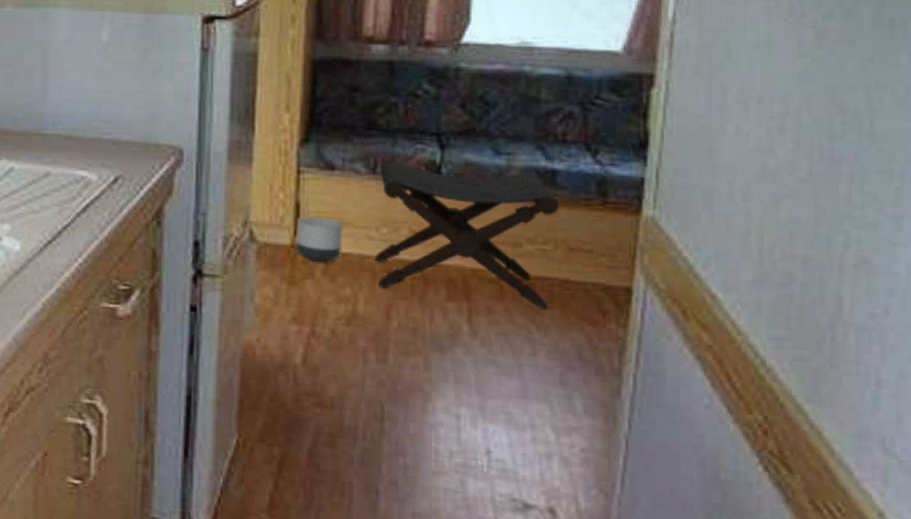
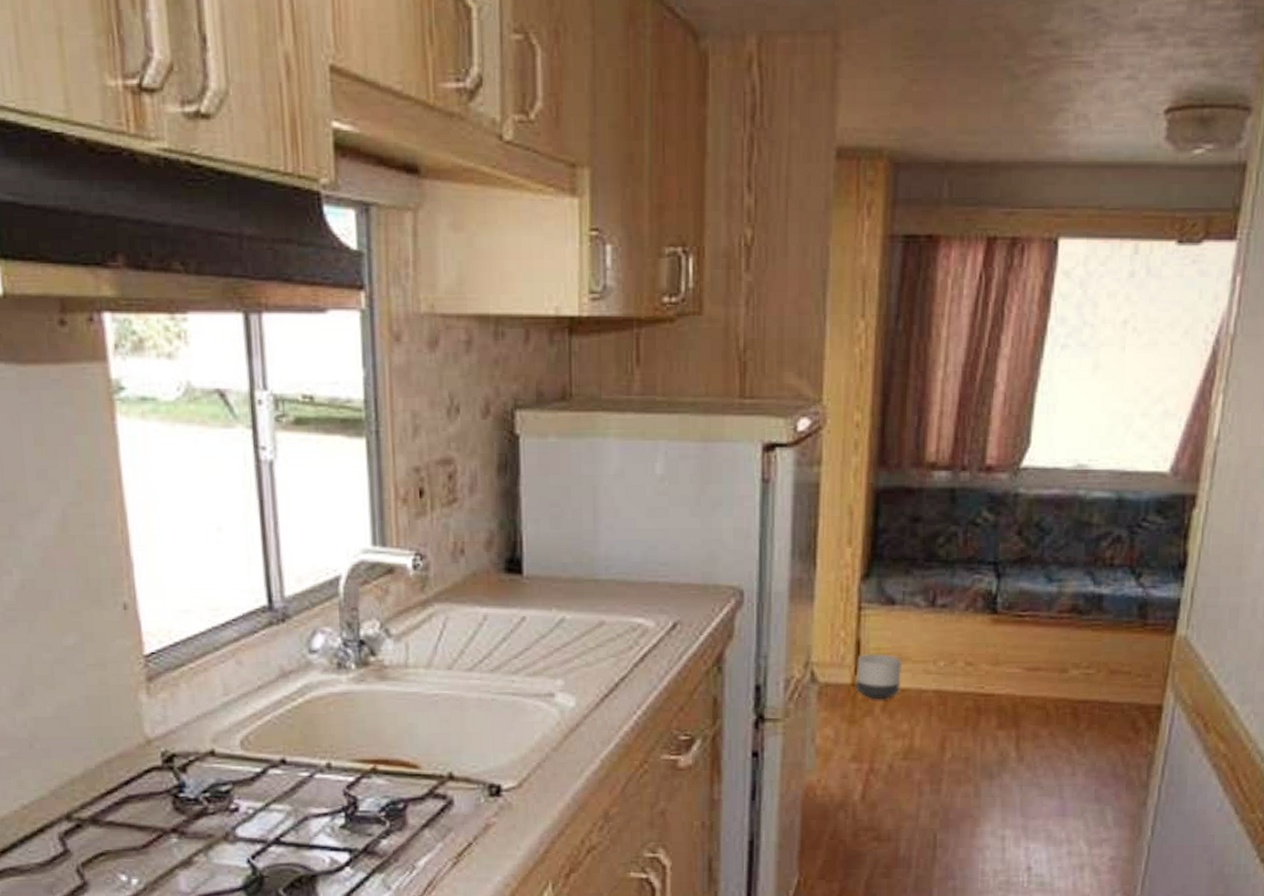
footstool: present [375,159,560,310] -> none [932,591,1104,731]

